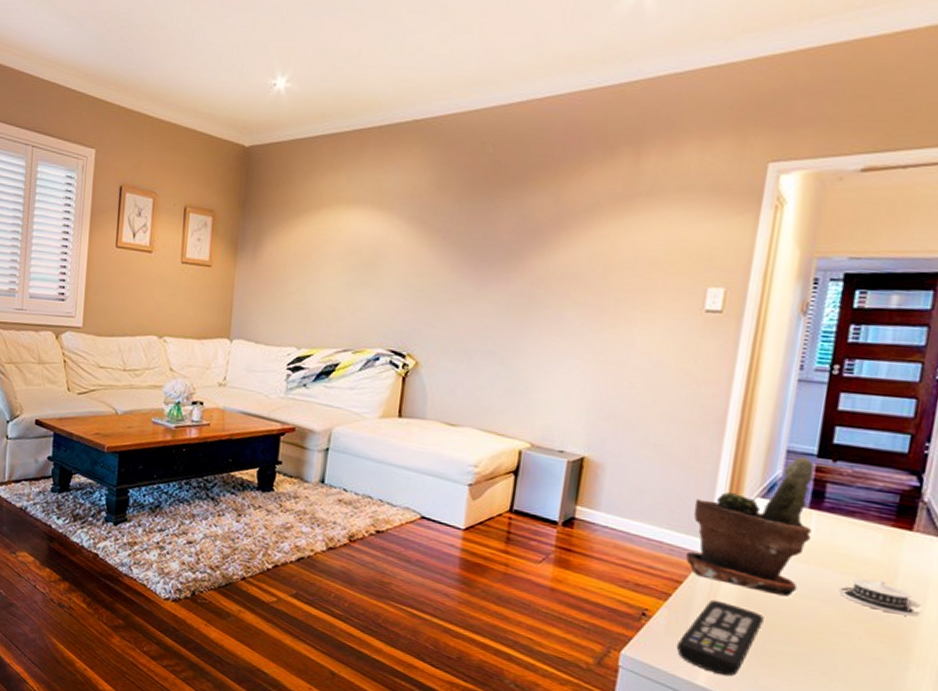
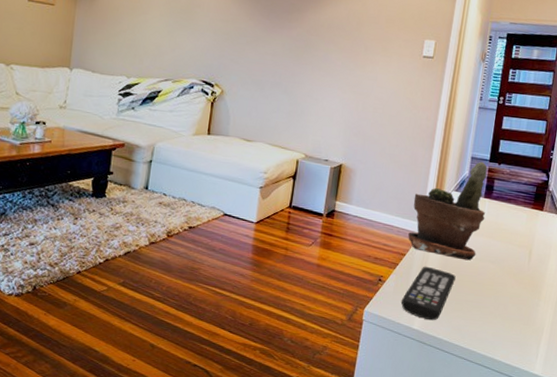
architectural model: present [839,578,921,617] -> none [500,244,547,269]

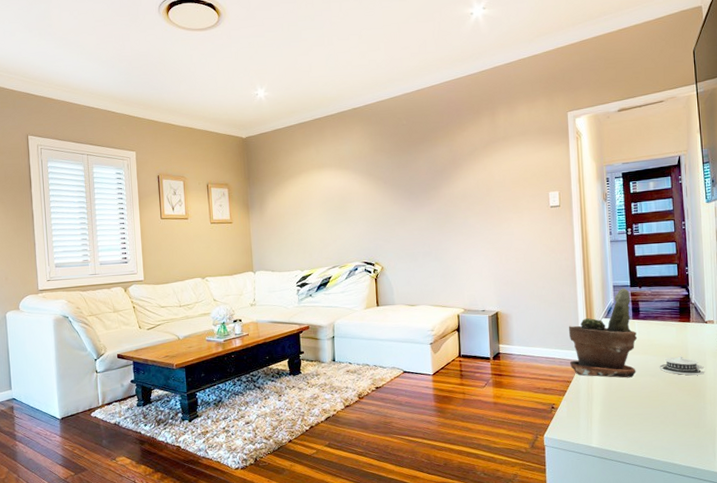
remote control: present [400,266,456,321] -> none [576,388,622,437]
architectural model: none [500,244,547,269] -> present [659,355,704,376]

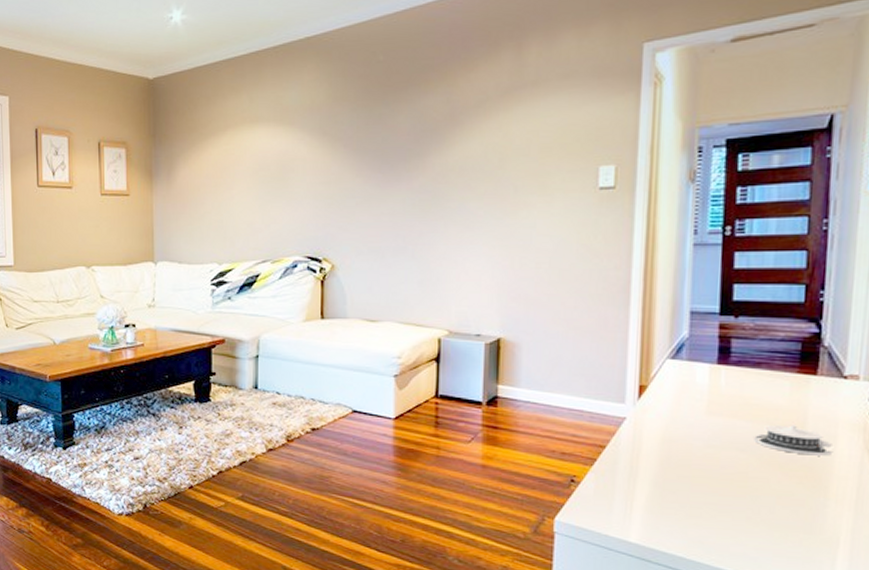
potted plant: present [568,288,638,378] -> none [606,316,723,450]

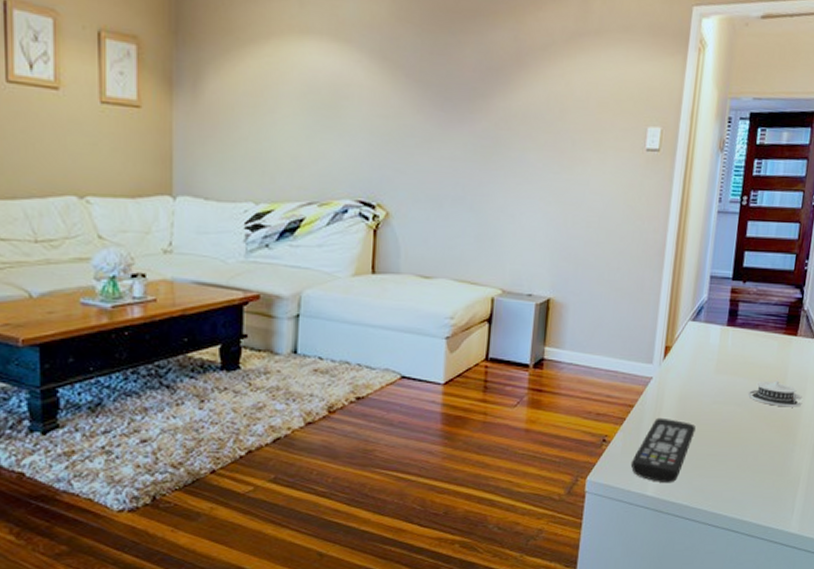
remote control: none [606,460,686,531] -> present [630,417,696,484]

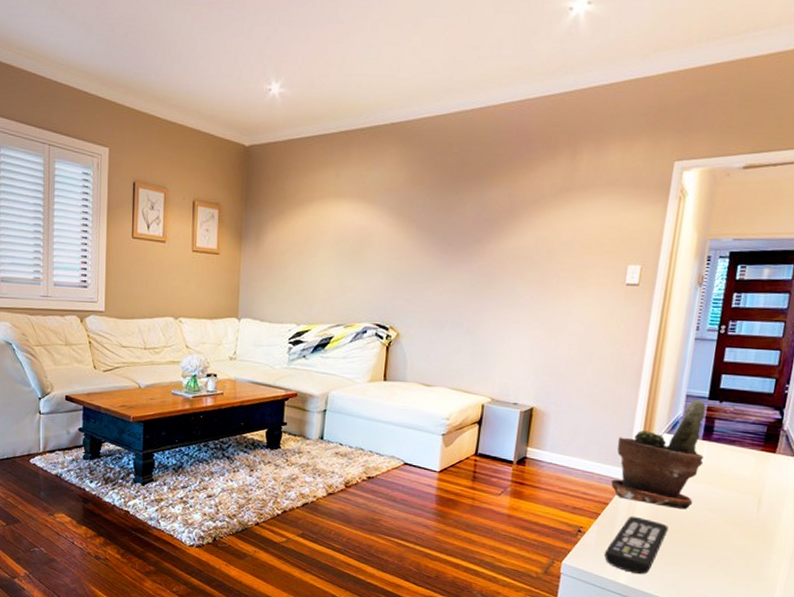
potted plant: none [636,280,730,406] -> present [611,399,706,510]
architectural model: present [748,379,802,407] -> none [723,491,780,519]

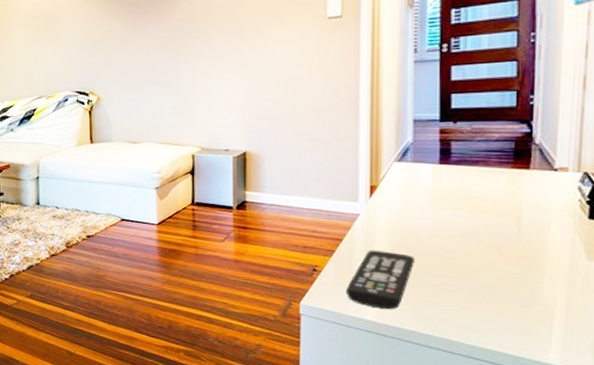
potted plant: present [611,399,706,510] -> none [343,123,445,239]

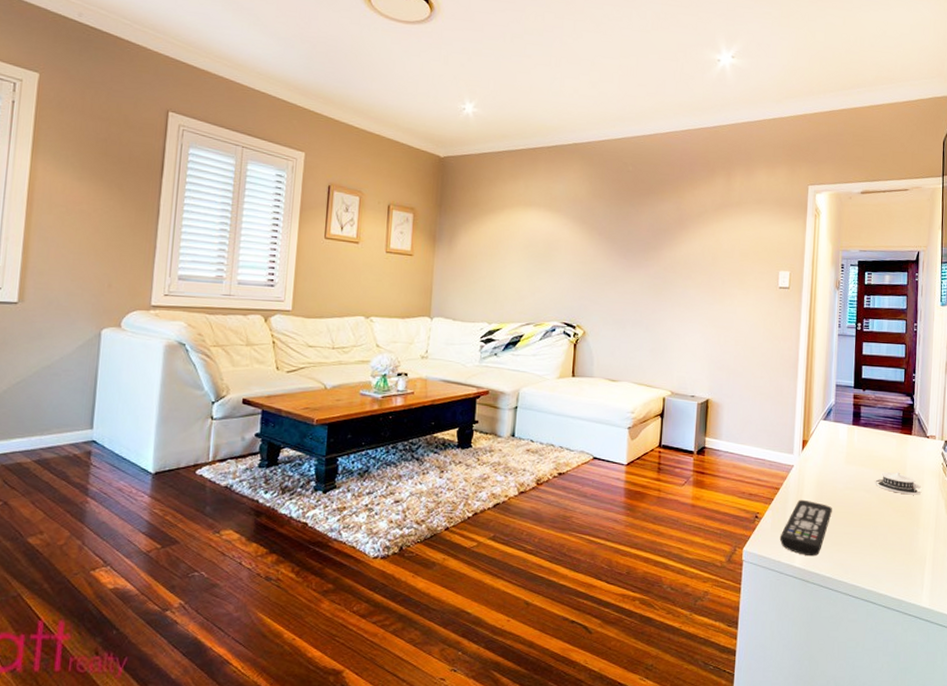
architectural model: none [475,212,546,239] -> present [875,471,921,495]

